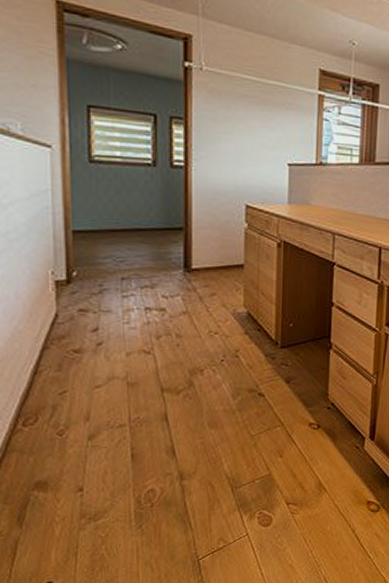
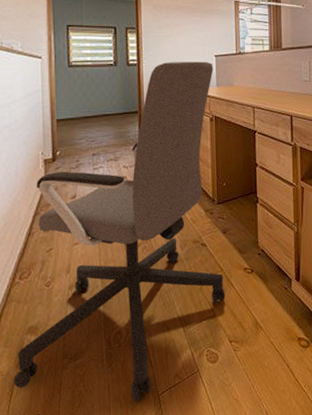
office chair: none [16,167,285,567] -> present [13,61,226,402]

